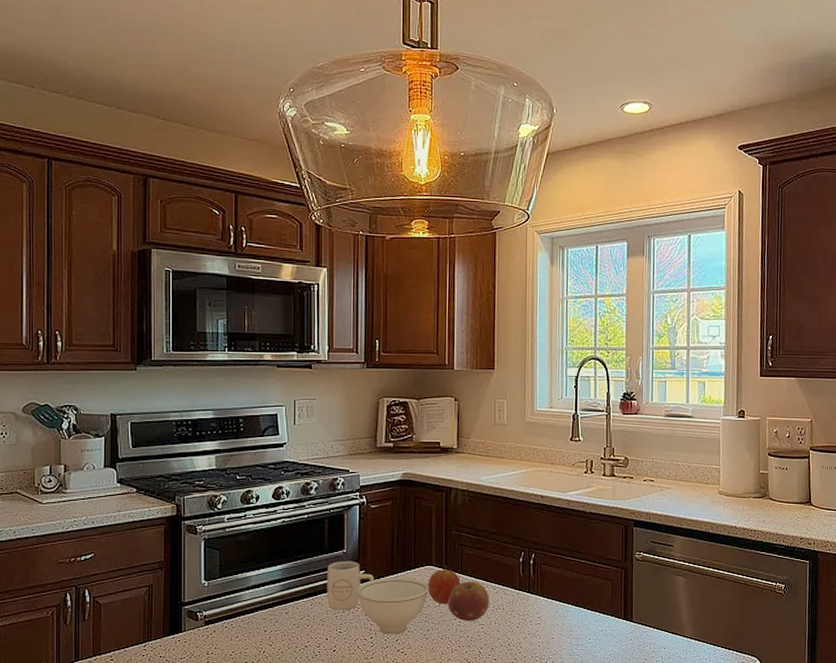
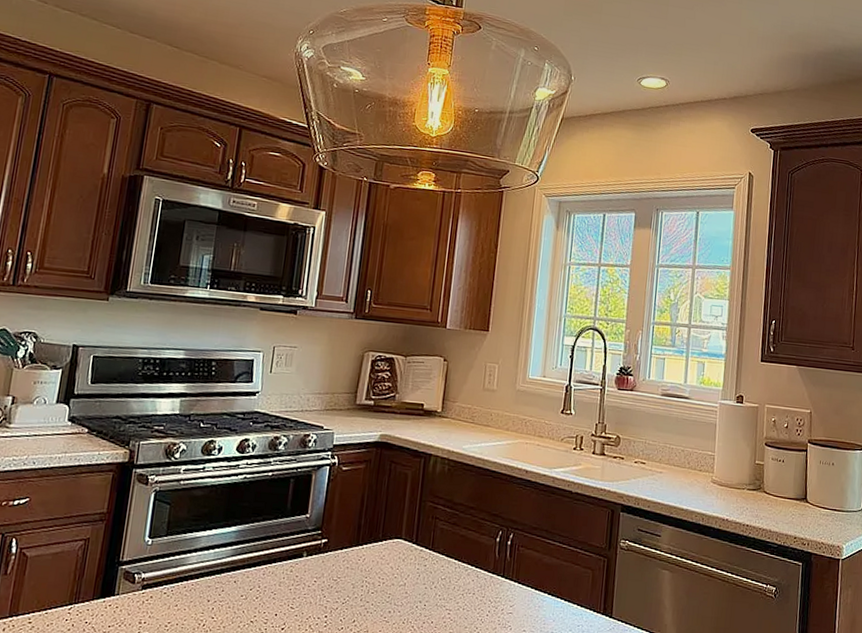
mug: present [327,562,375,610] -> none [282,527,337,583]
bowl: present [356,578,429,634] -> none [315,549,396,614]
fruit: present [428,565,461,604] -> none [393,539,431,584]
fruit: present [448,581,489,621] -> none [413,559,460,605]

